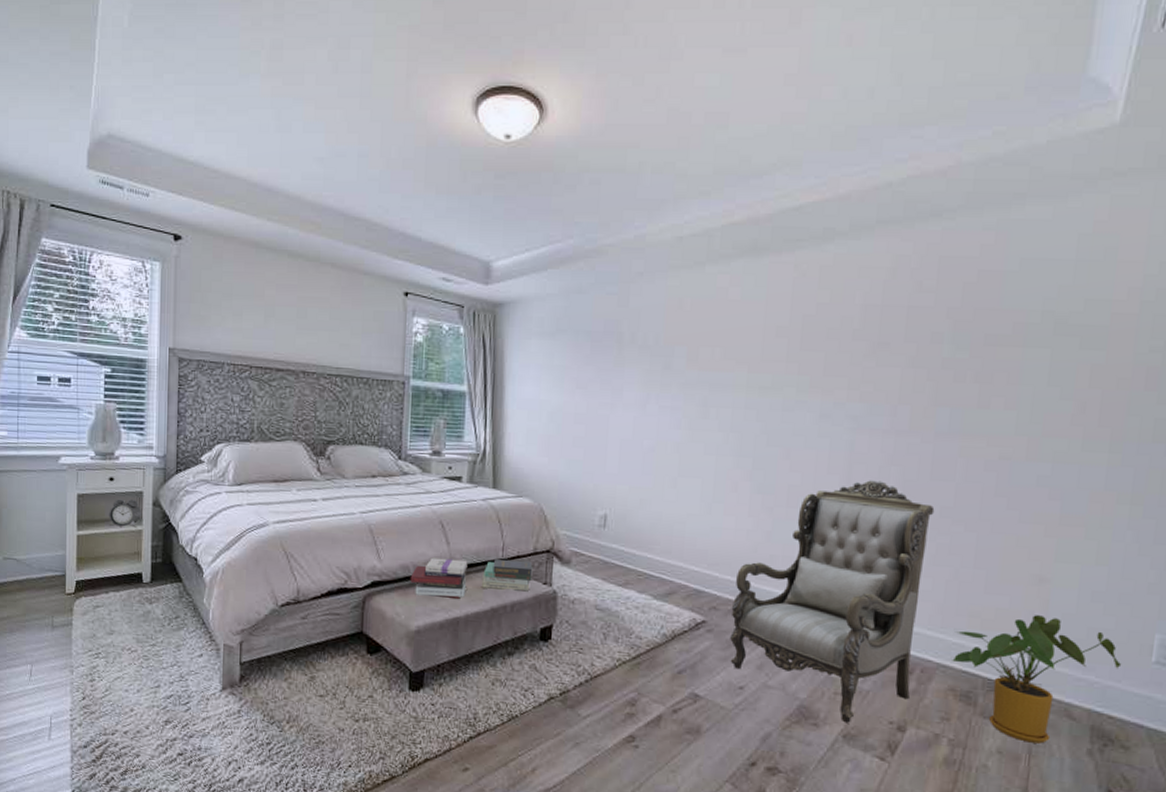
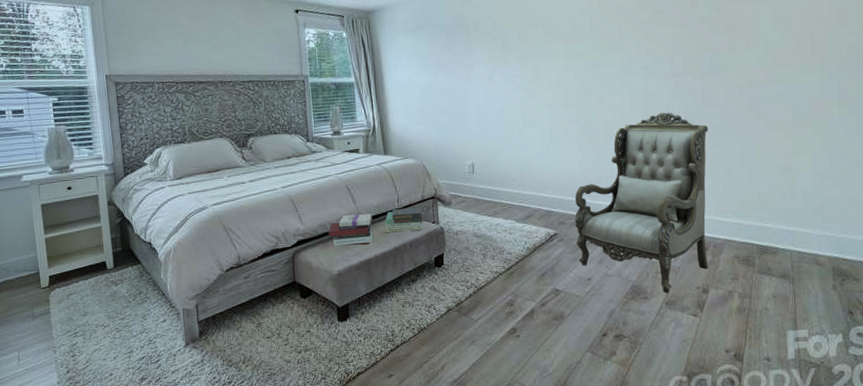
alarm clock: present [109,499,142,528] -> none [70,202,100,228]
house plant: present [952,615,1122,744] -> none [733,194,847,287]

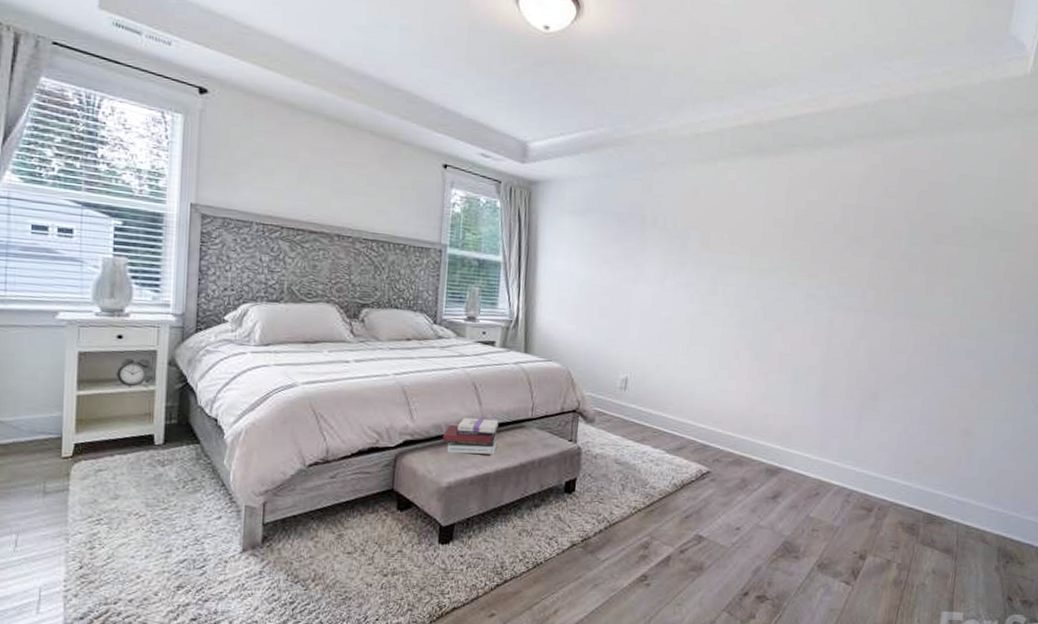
alarm clock: none [70,202,100,228] -> present [115,357,156,388]
books: present [385,207,423,233] -> none [512,419,560,448]
armchair: present [574,112,709,293] -> none [729,351,892,555]

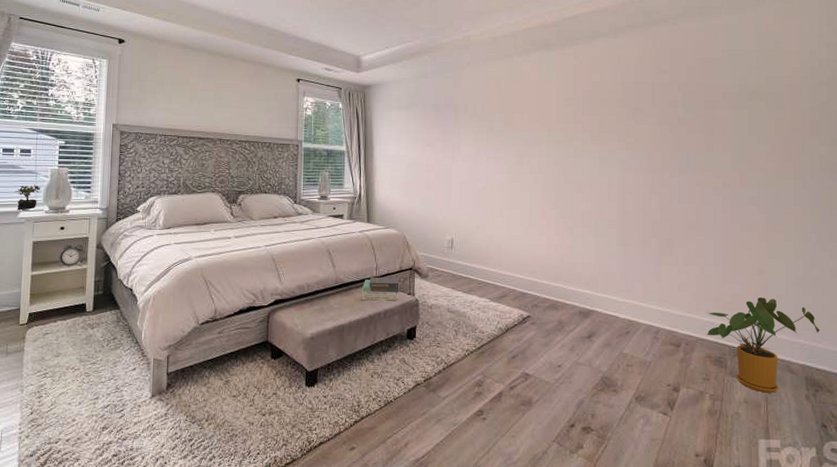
succulent plant: none [51,276,89,311] -> present [15,184,41,211]
books: present [442,417,499,456] -> none [305,278,350,310]
books: none [512,419,560,448] -> present [361,277,400,301]
house plant: none [901,461,1021,564] -> present [706,297,821,393]

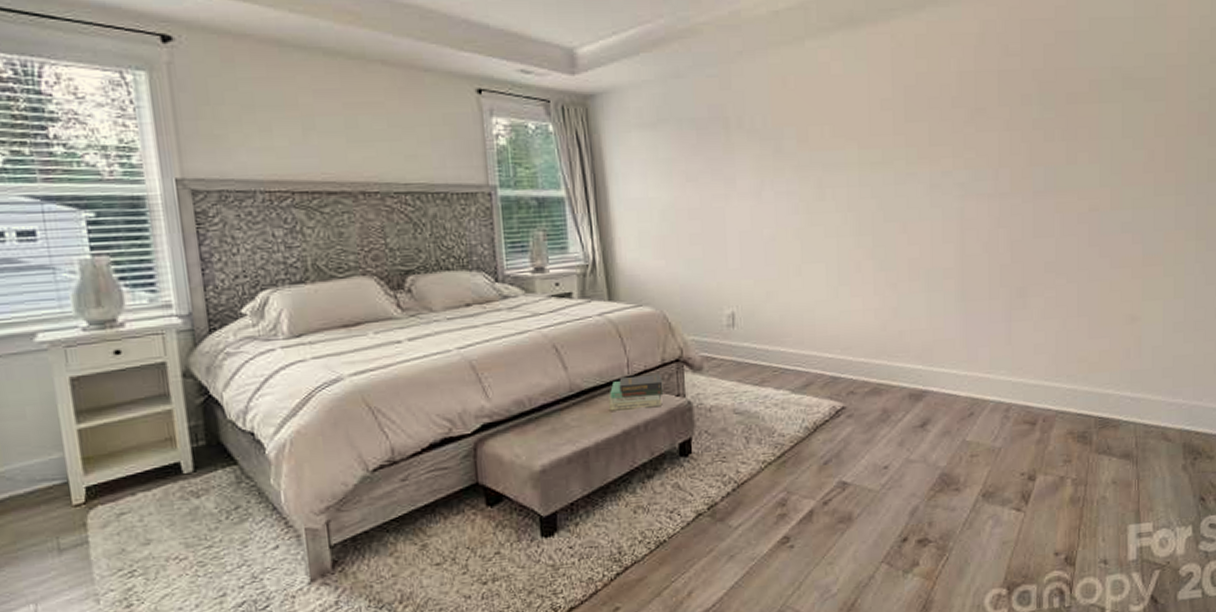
succulent plant: present [15,184,41,211] -> none [20,286,67,331]
alarm clock: present [59,244,87,267] -> none [120,374,169,413]
house plant: present [706,297,821,393] -> none [1068,351,1202,469]

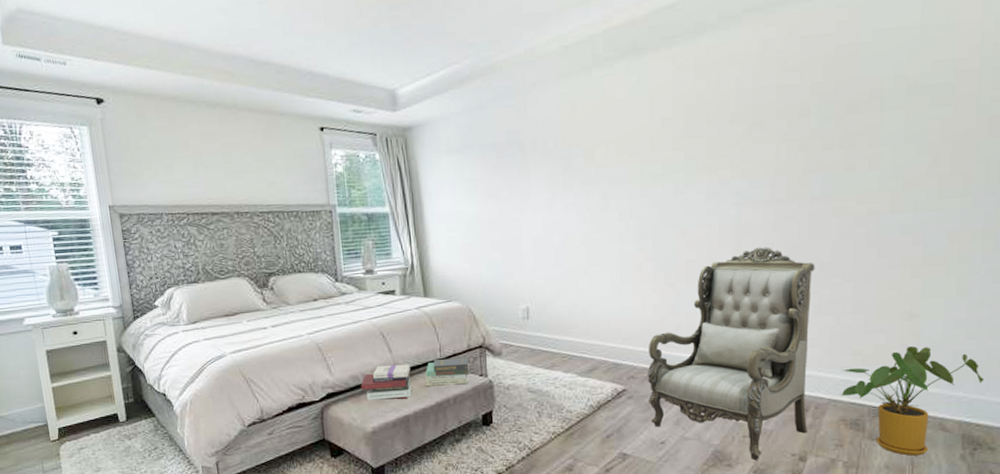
books: none [526,383,594,431] -> present [360,364,413,400]
armchair: none [868,244,1040,483] -> present [647,247,815,461]
house plant: none [1068,351,1202,469] -> present [841,346,985,456]

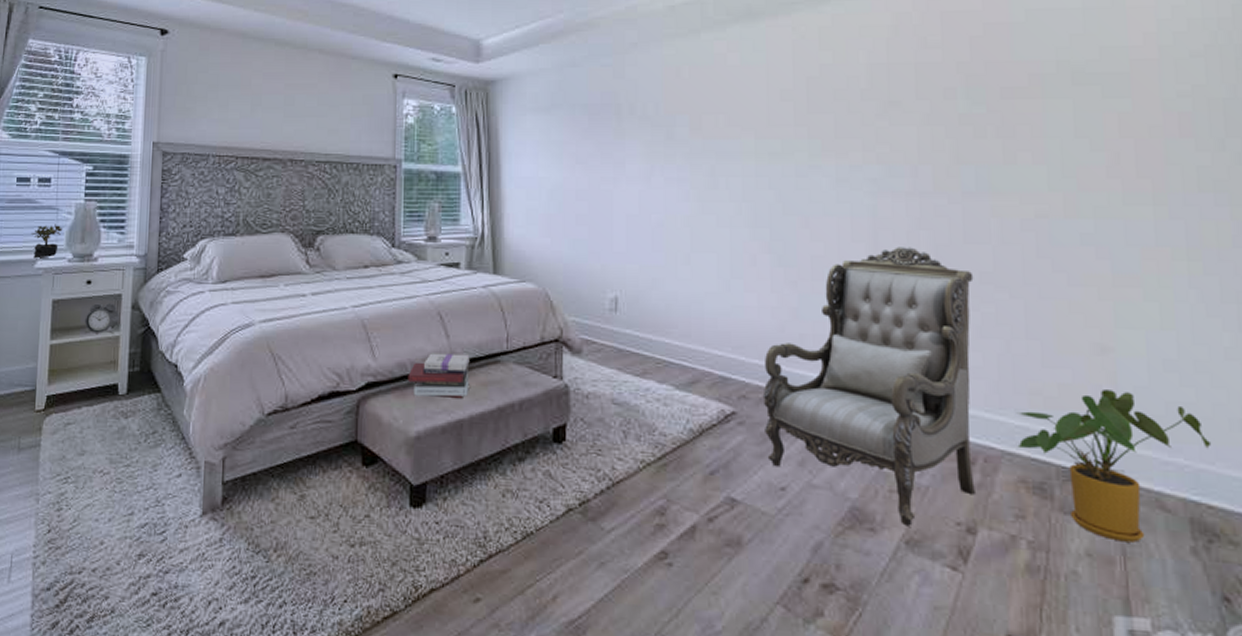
succulent plant: none [14,285,42,317] -> present [31,224,63,259]
alarm clock: none [77,349,109,376] -> present [84,303,120,335]
books: present [425,357,469,386] -> none [486,351,541,387]

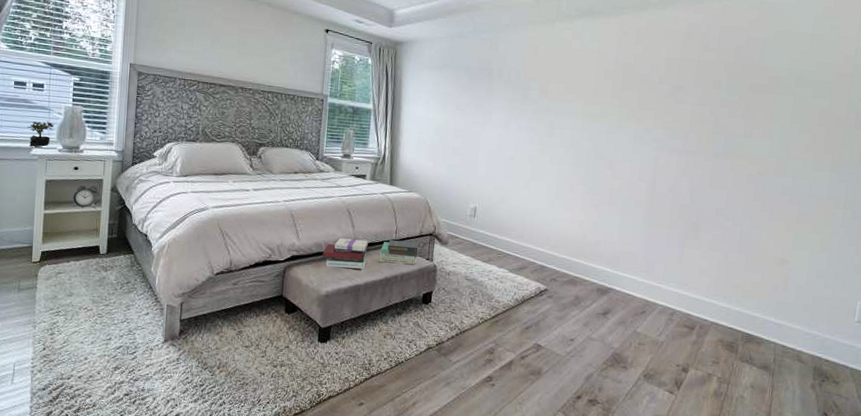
books: none [486,351,541,387] -> present [379,240,419,265]
armchair: present [762,247,975,527] -> none [564,186,713,366]
house plant: present [1016,390,1212,543] -> none [721,287,836,380]

